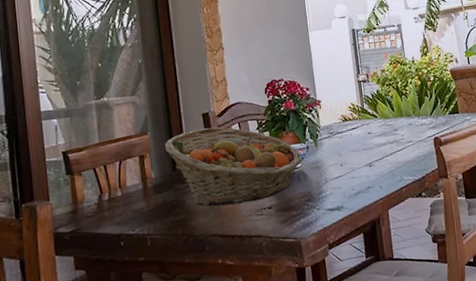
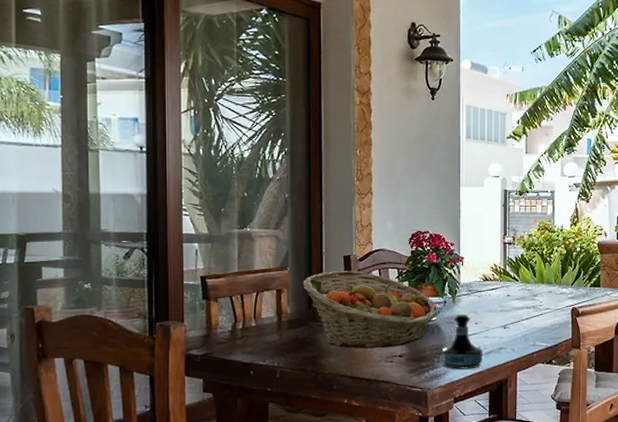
tequila bottle: none [309,157,352,215] -> present [440,314,483,369]

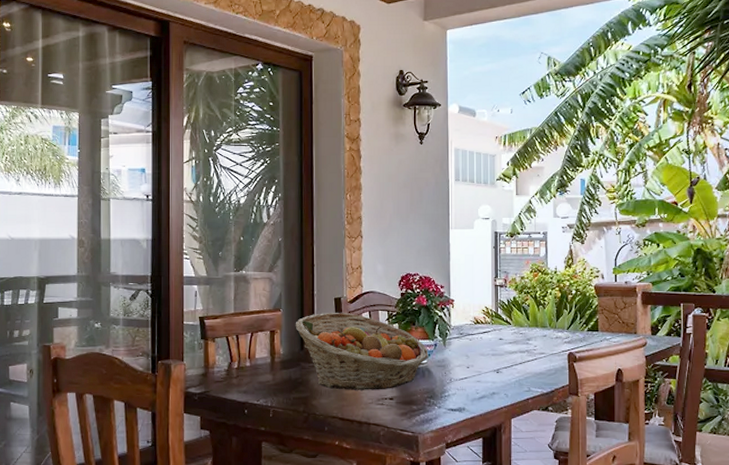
tequila bottle: present [440,314,483,369] -> none [431,358,475,414]

